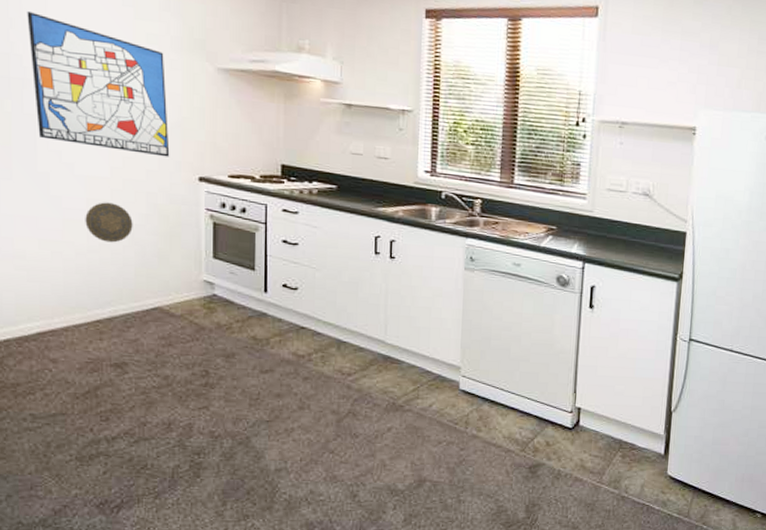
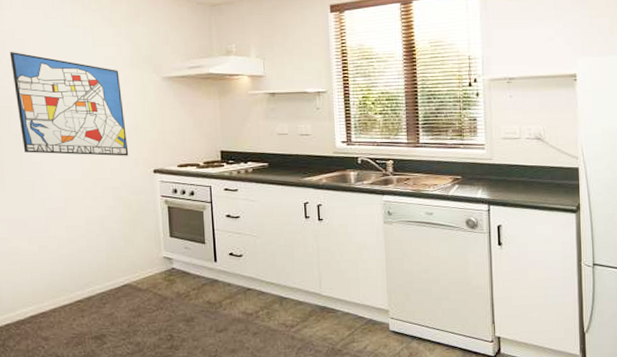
decorative plate: present [85,202,133,243] -> none [64,199,103,233]

